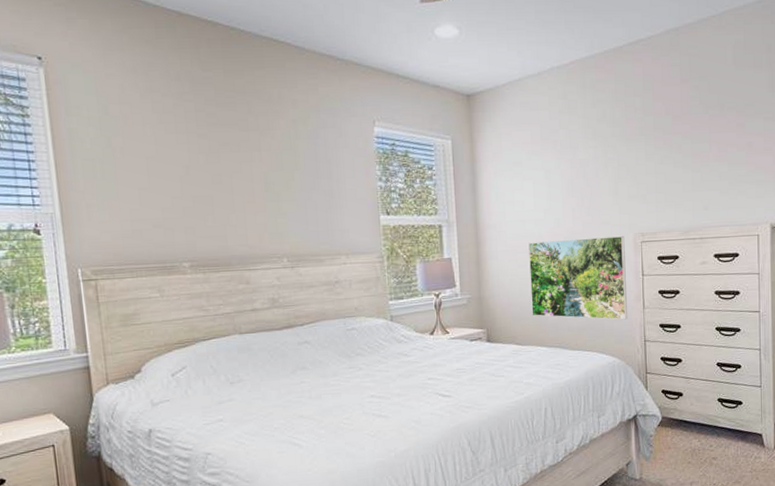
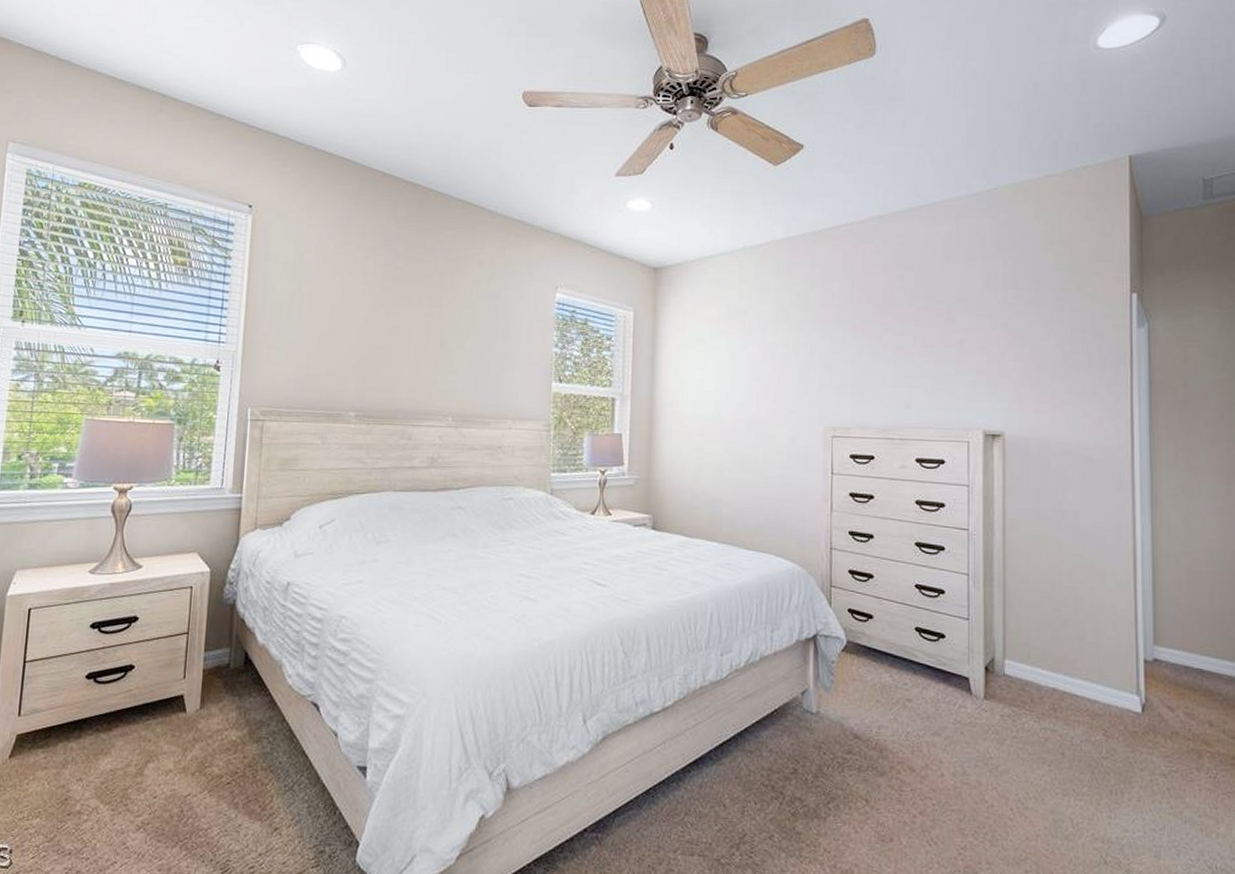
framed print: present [528,236,628,320] -> none [704,425,813,522]

